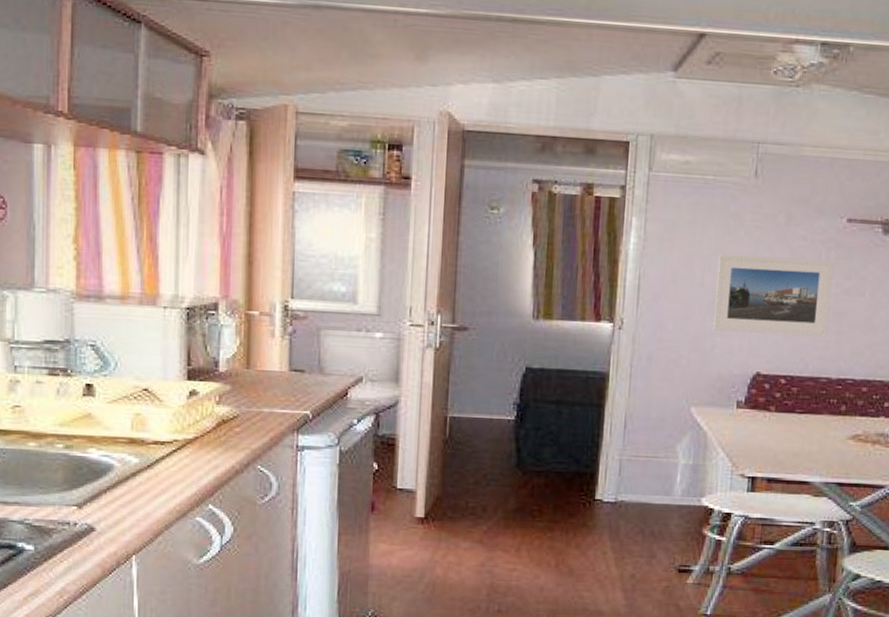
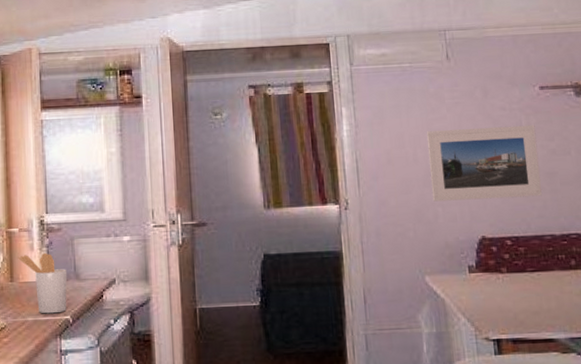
utensil holder: none [257,341,311,407] -> present [18,253,68,314]

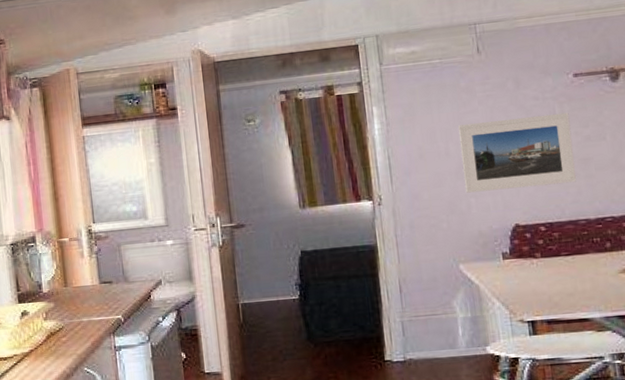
utensil holder: present [18,253,68,314] -> none [70,259,118,315]

